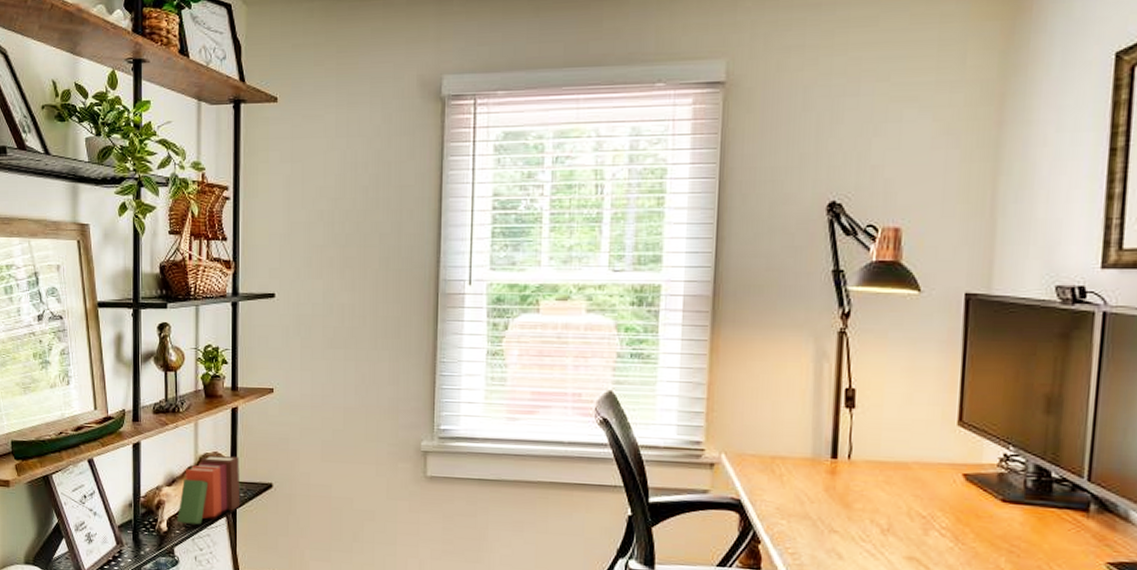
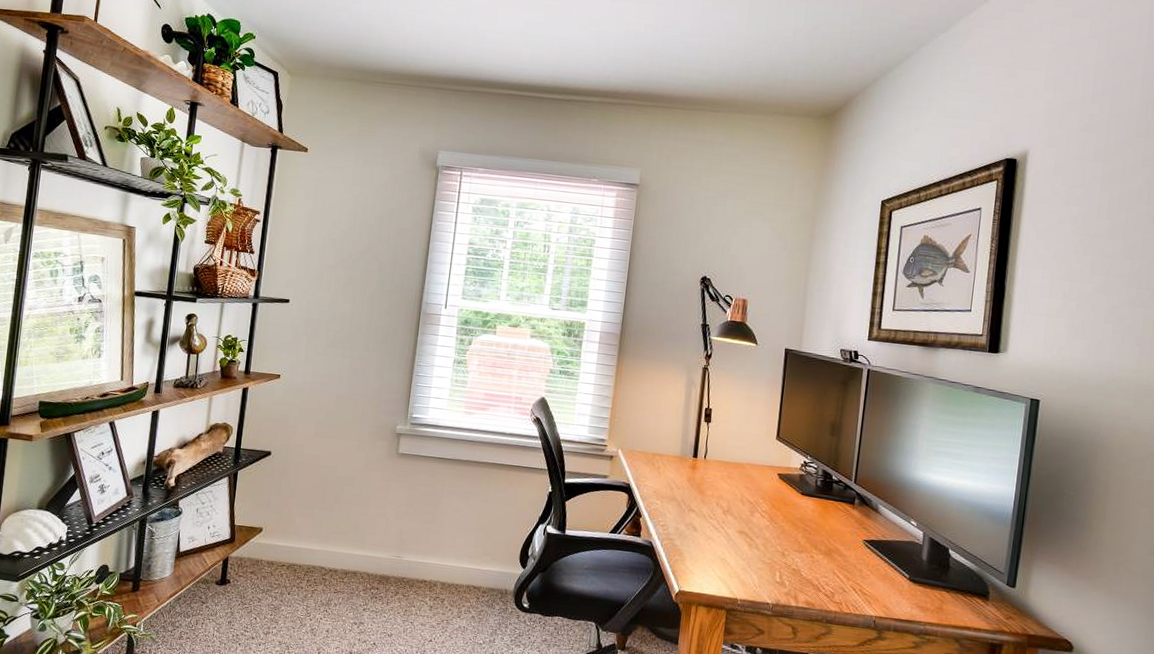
books: present [176,455,241,525] -> none [184,425,245,483]

